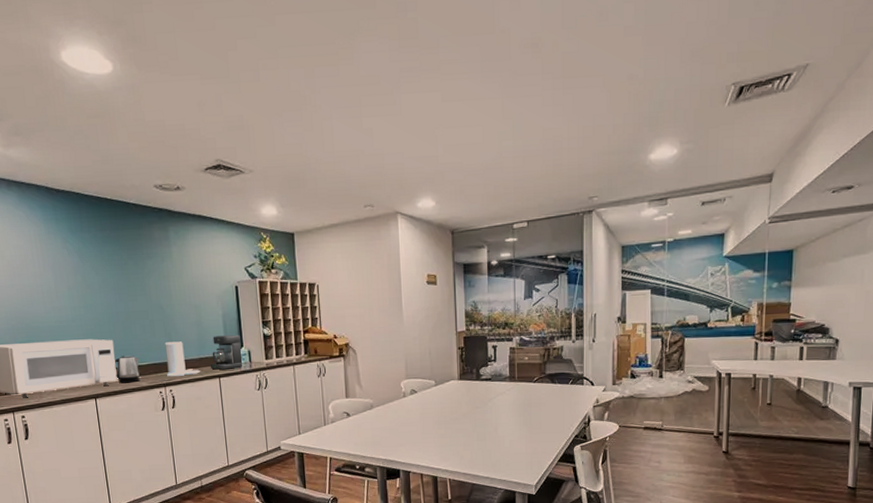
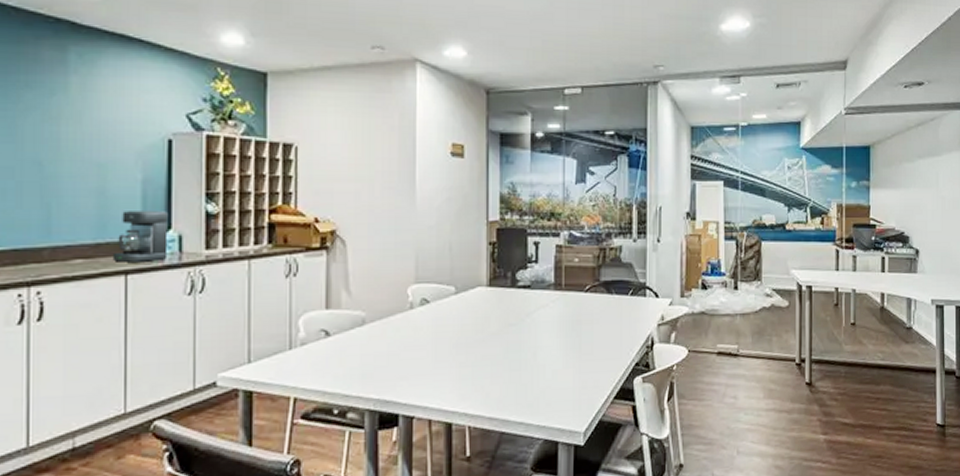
paper towel: present [165,341,200,377] -> none [35,217,94,271]

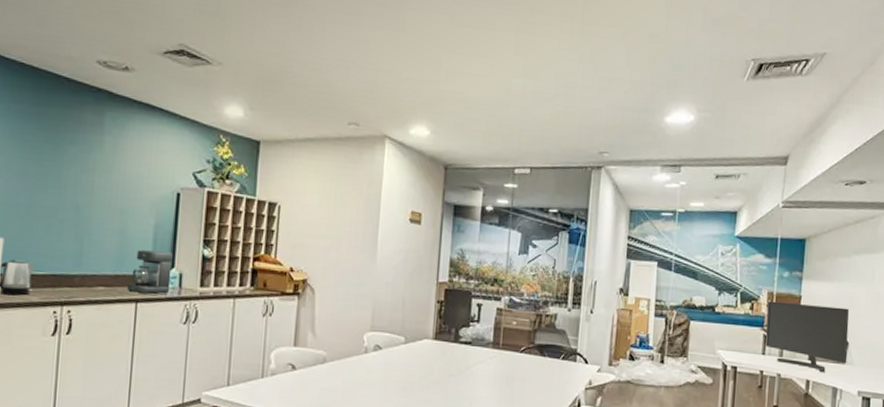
computer monitor: none [837,213,919,284] -> present [765,301,849,373]

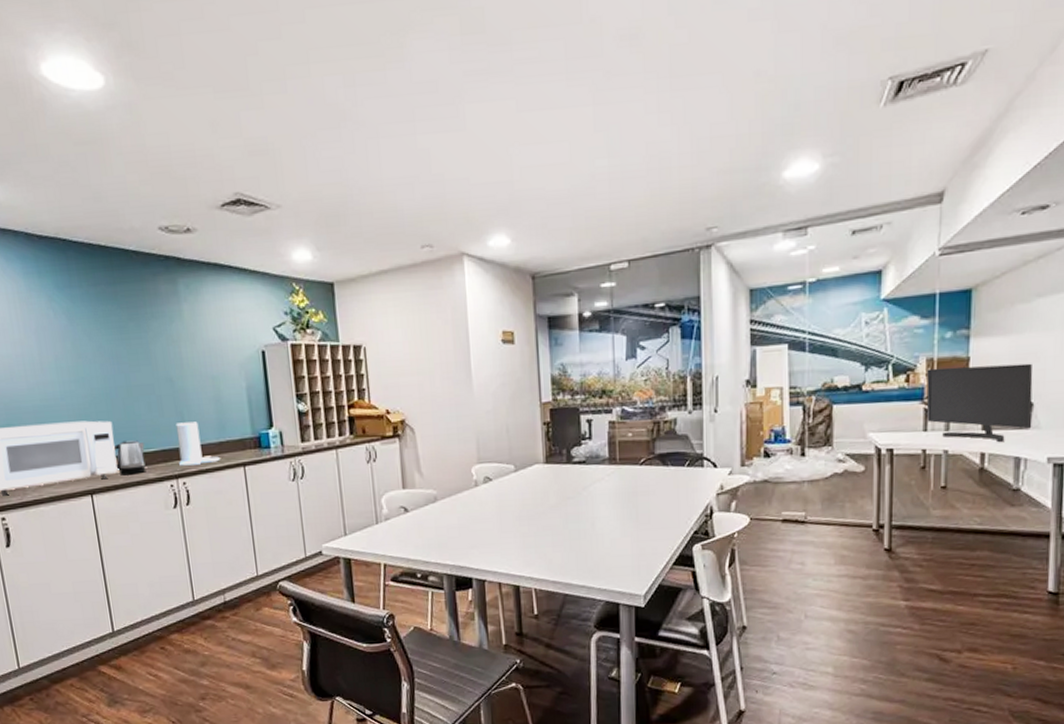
paper towel: none [68,249,113,295] -> present [175,421,220,466]
coffee maker: present [126,250,173,294] -> none [232,412,273,457]

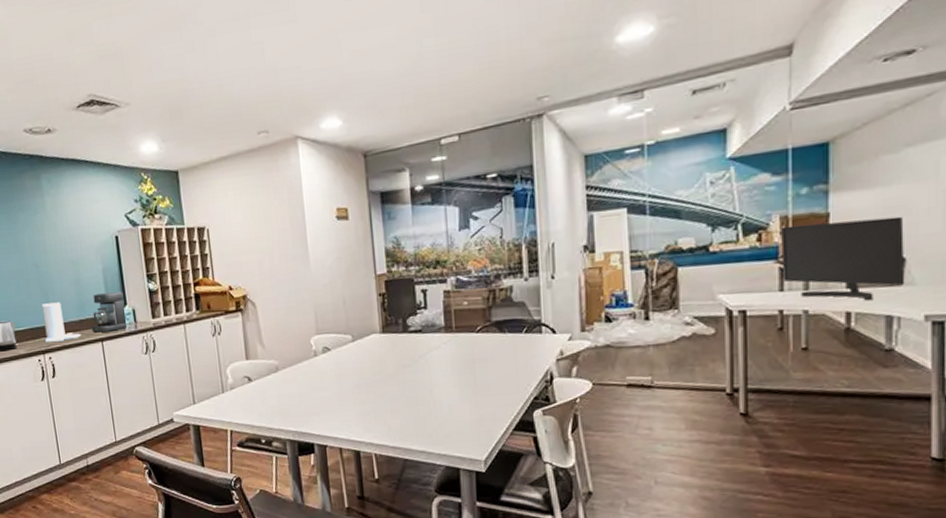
coffee maker: none [232,412,273,457] -> present [91,292,128,333]

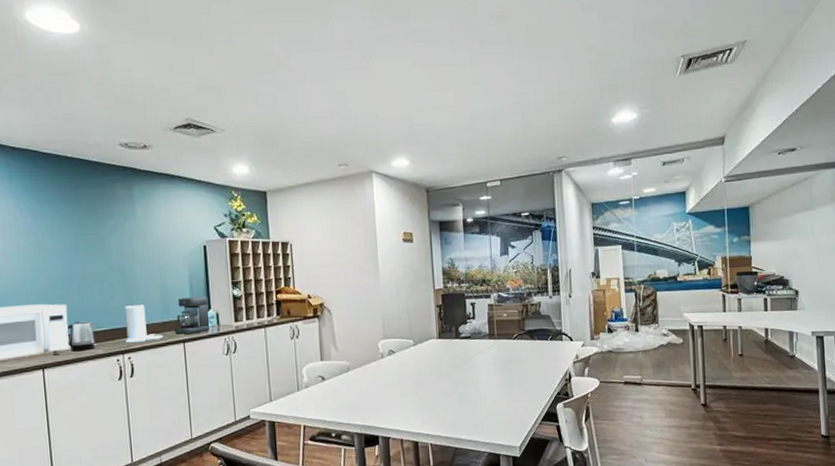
computer monitor: present [781,216,905,301] -> none [722,261,799,321]

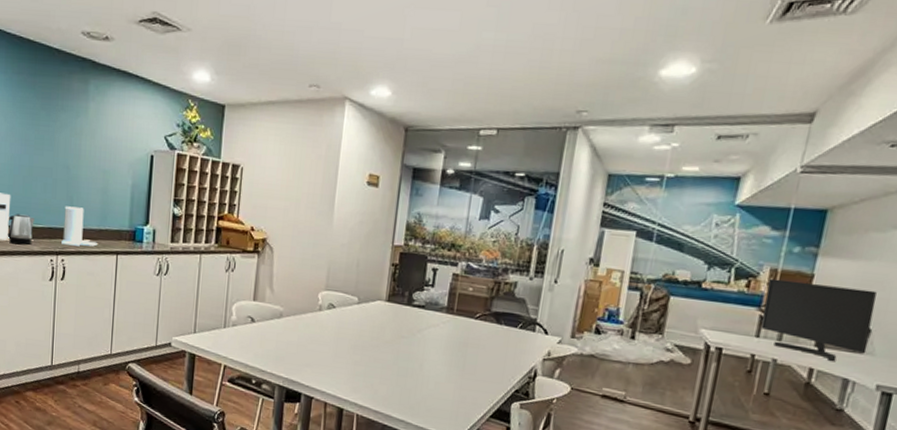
coffee maker: present [174,297,210,335] -> none [109,207,147,247]
computer monitor: none [722,261,799,321] -> present [761,278,877,362]

